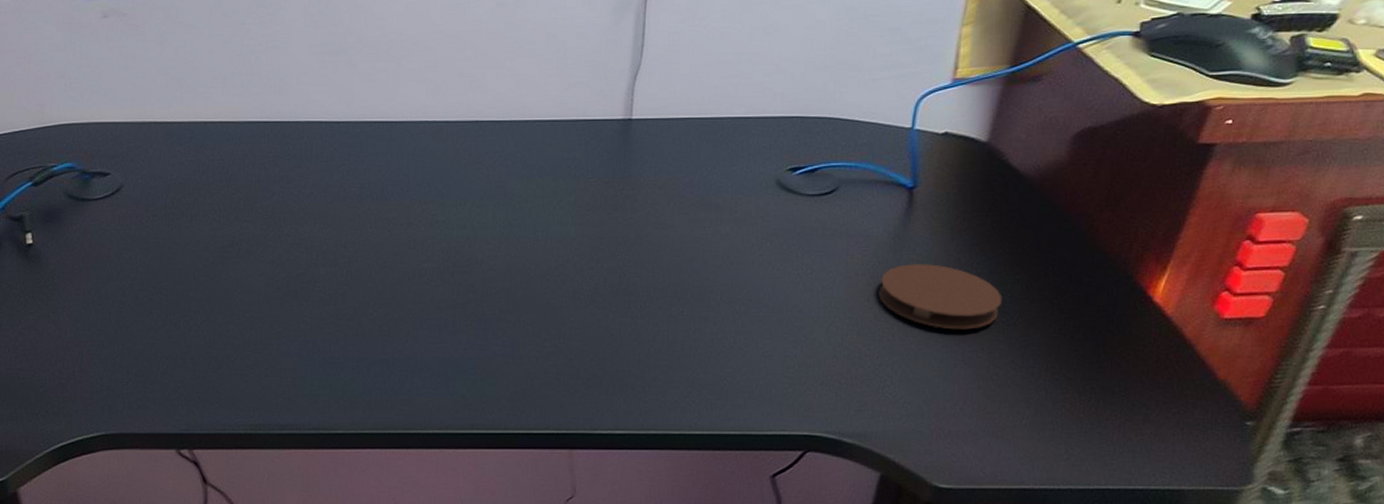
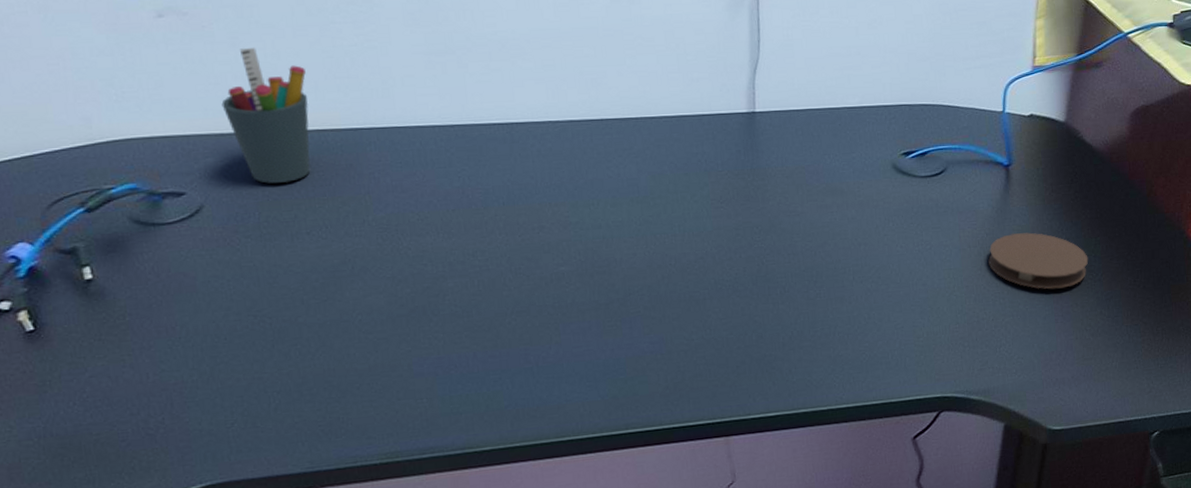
pen holder: none [146,46,217,168] -> present [221,48,311,184]

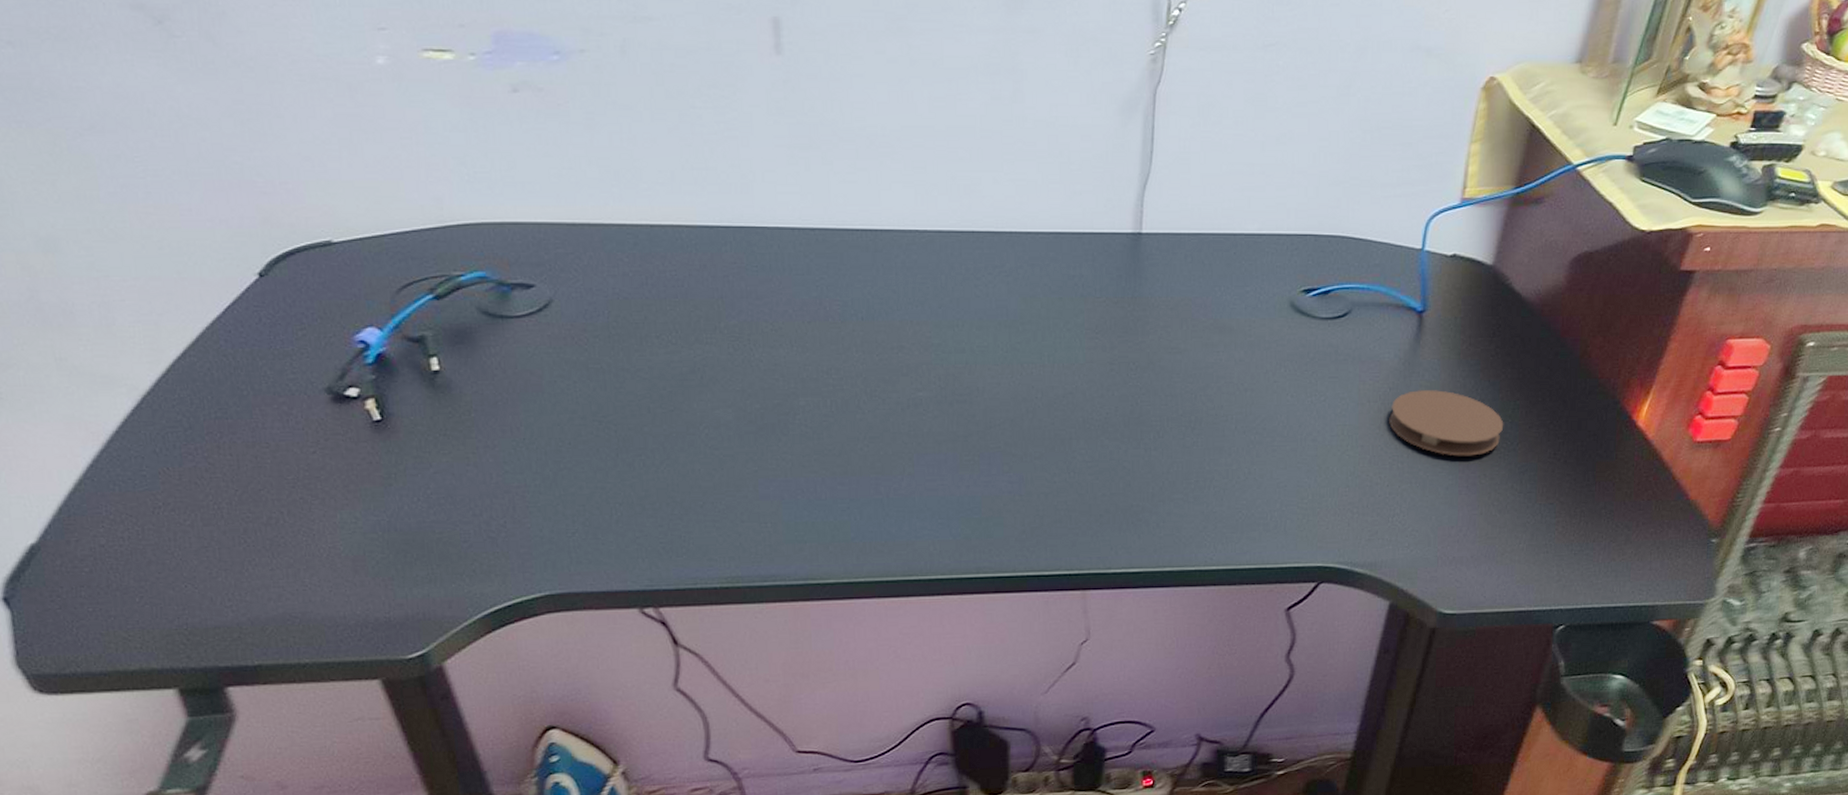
pen holder: present [221,48,311,184] -> none [574,131,664,280]

